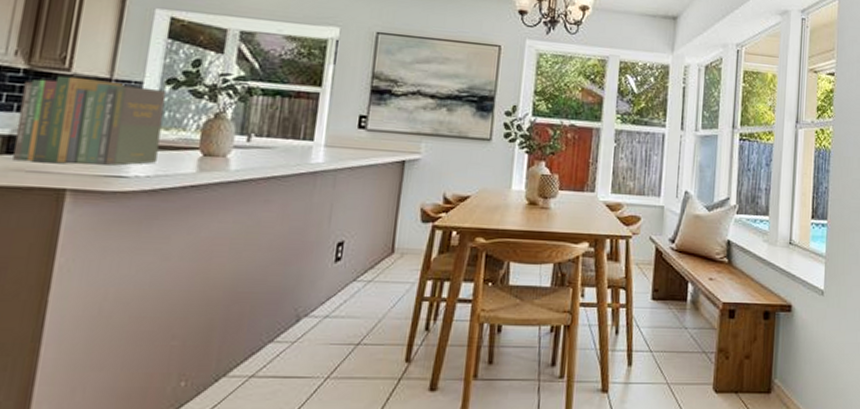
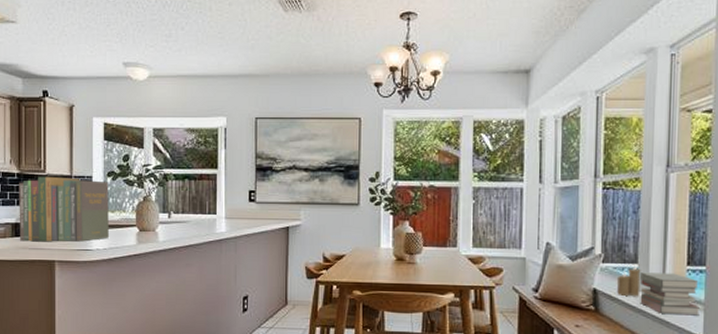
candle: none [749,216,771,250] -> present [617,264,641,297]
books: none [770,225,821,269] -> present [639,272,700,316]

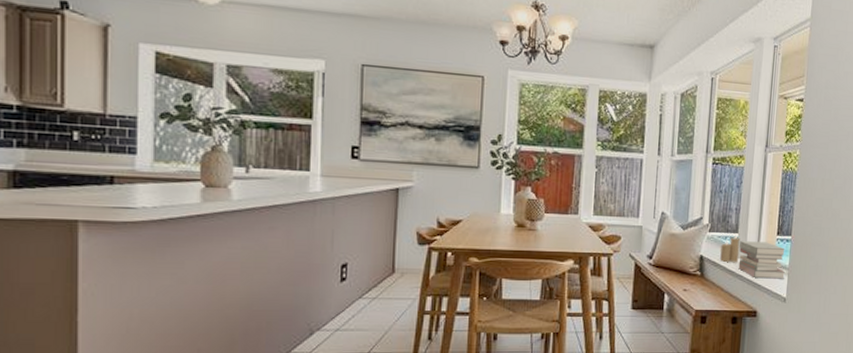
books: present [19,176,109,242] -> none [20,111,162,198]

